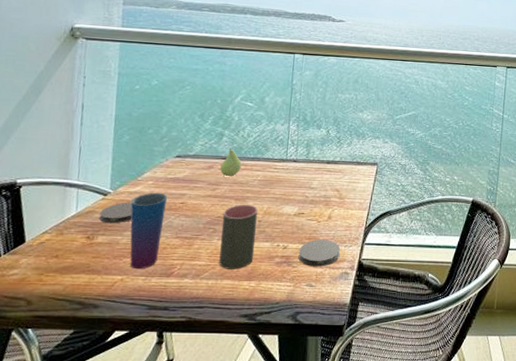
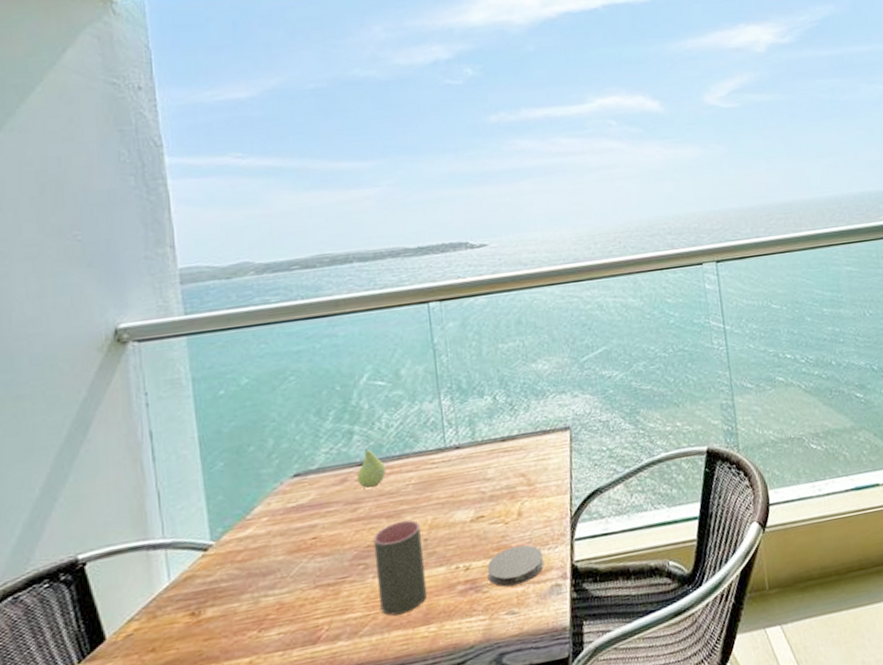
coaster: present [99,202,133,224] -> none [203,552,249,589]
cup: present [130,192,167,270] -> none [243,530,295,644]

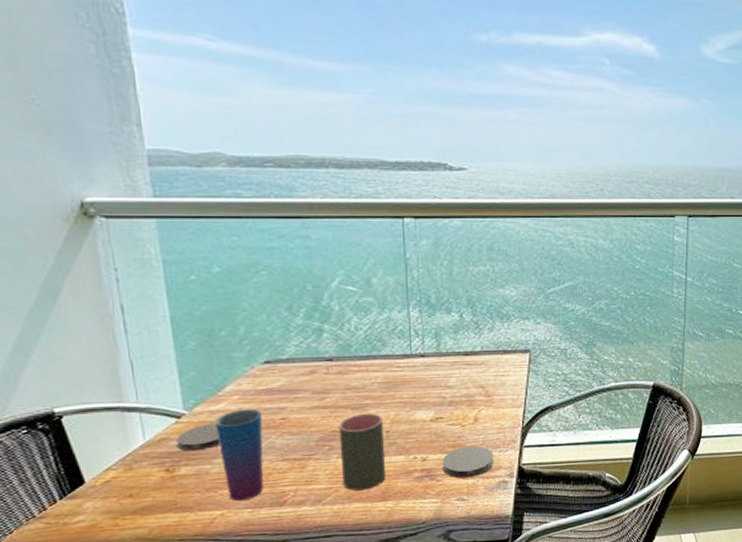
coaster: none [203,552,249,589] -> present [176,423,221,452]
cup: none [243,530,295,644] -> present [215,408,264,502]
fruit: present [357,447,387,489] -> none [326,345,354,382]

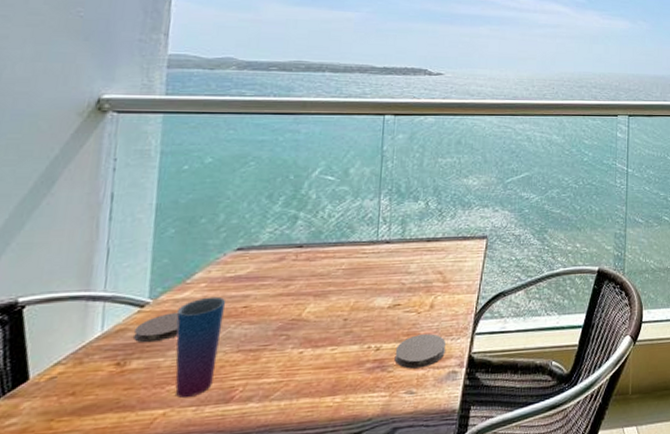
cup: present [338,413,387,491] -> none [294,300,343,385]

